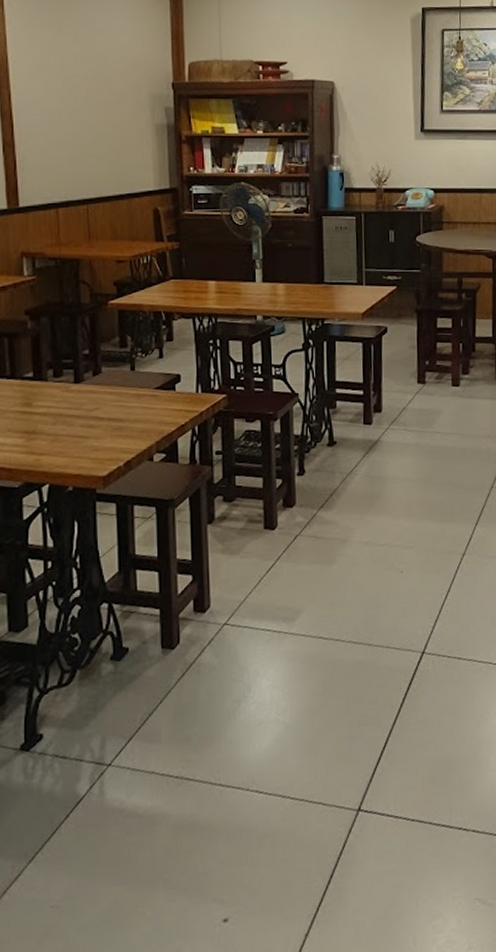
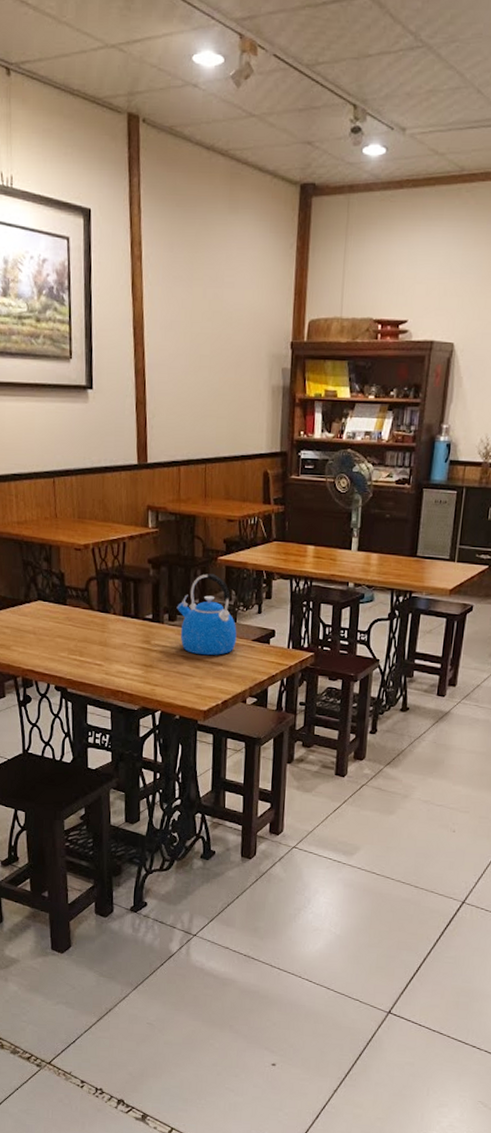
kettle: none [62,320,137,413] -> present [176,574,237,656]

